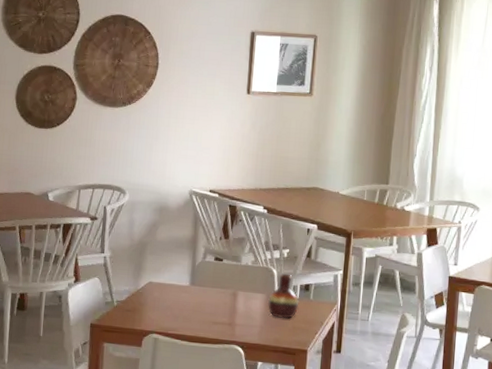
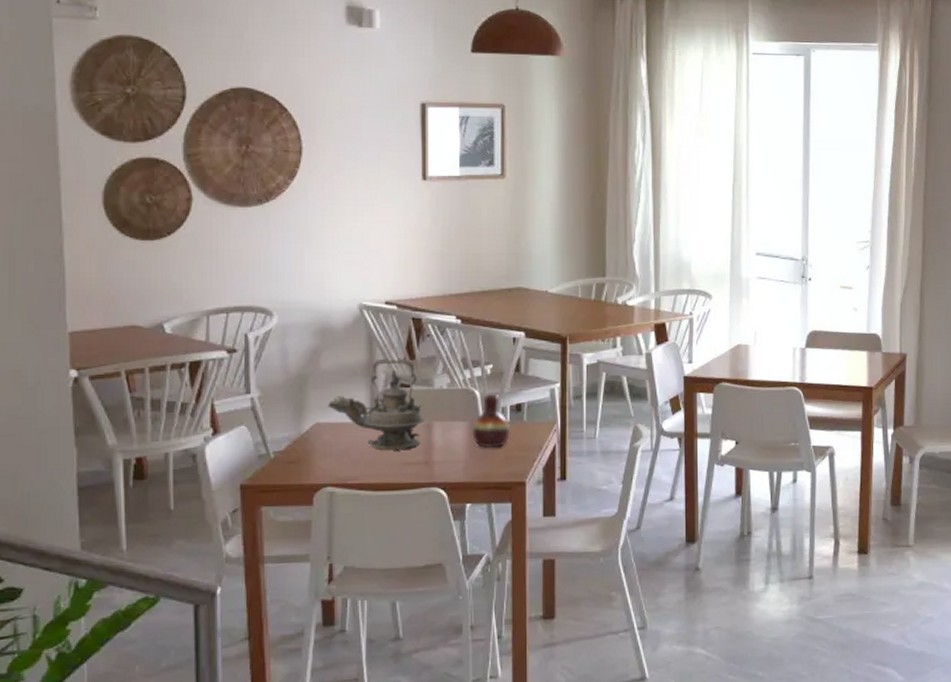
teapot: none [159,235,232,311] -> present [328,358,424,451]

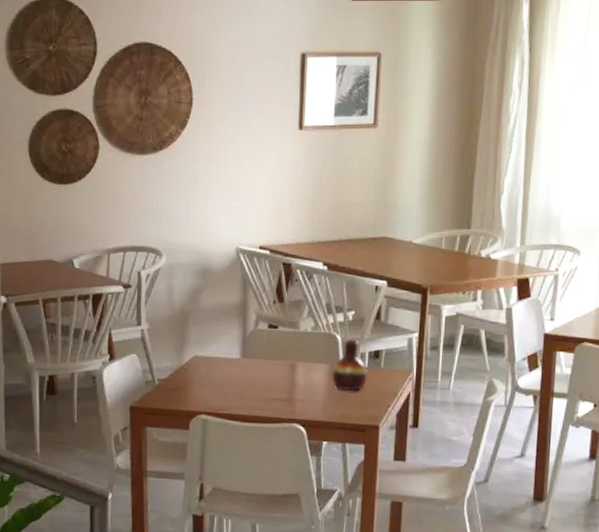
teapot: present [328,358,424,451] -> none [205,300,289,387]

